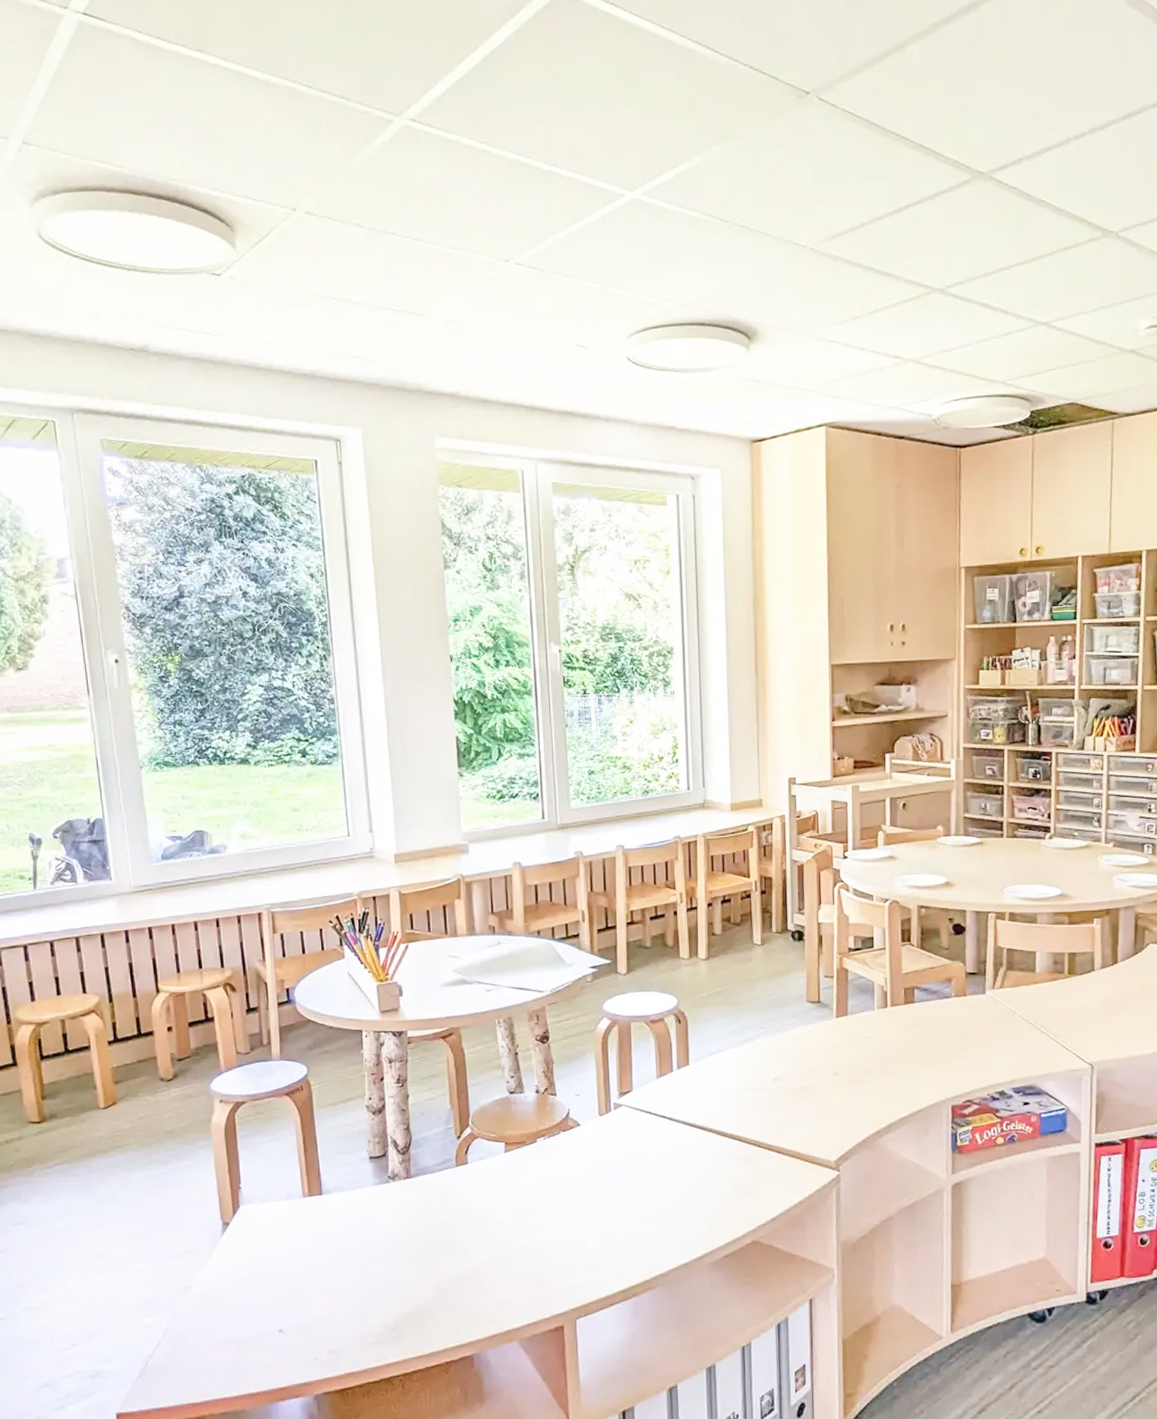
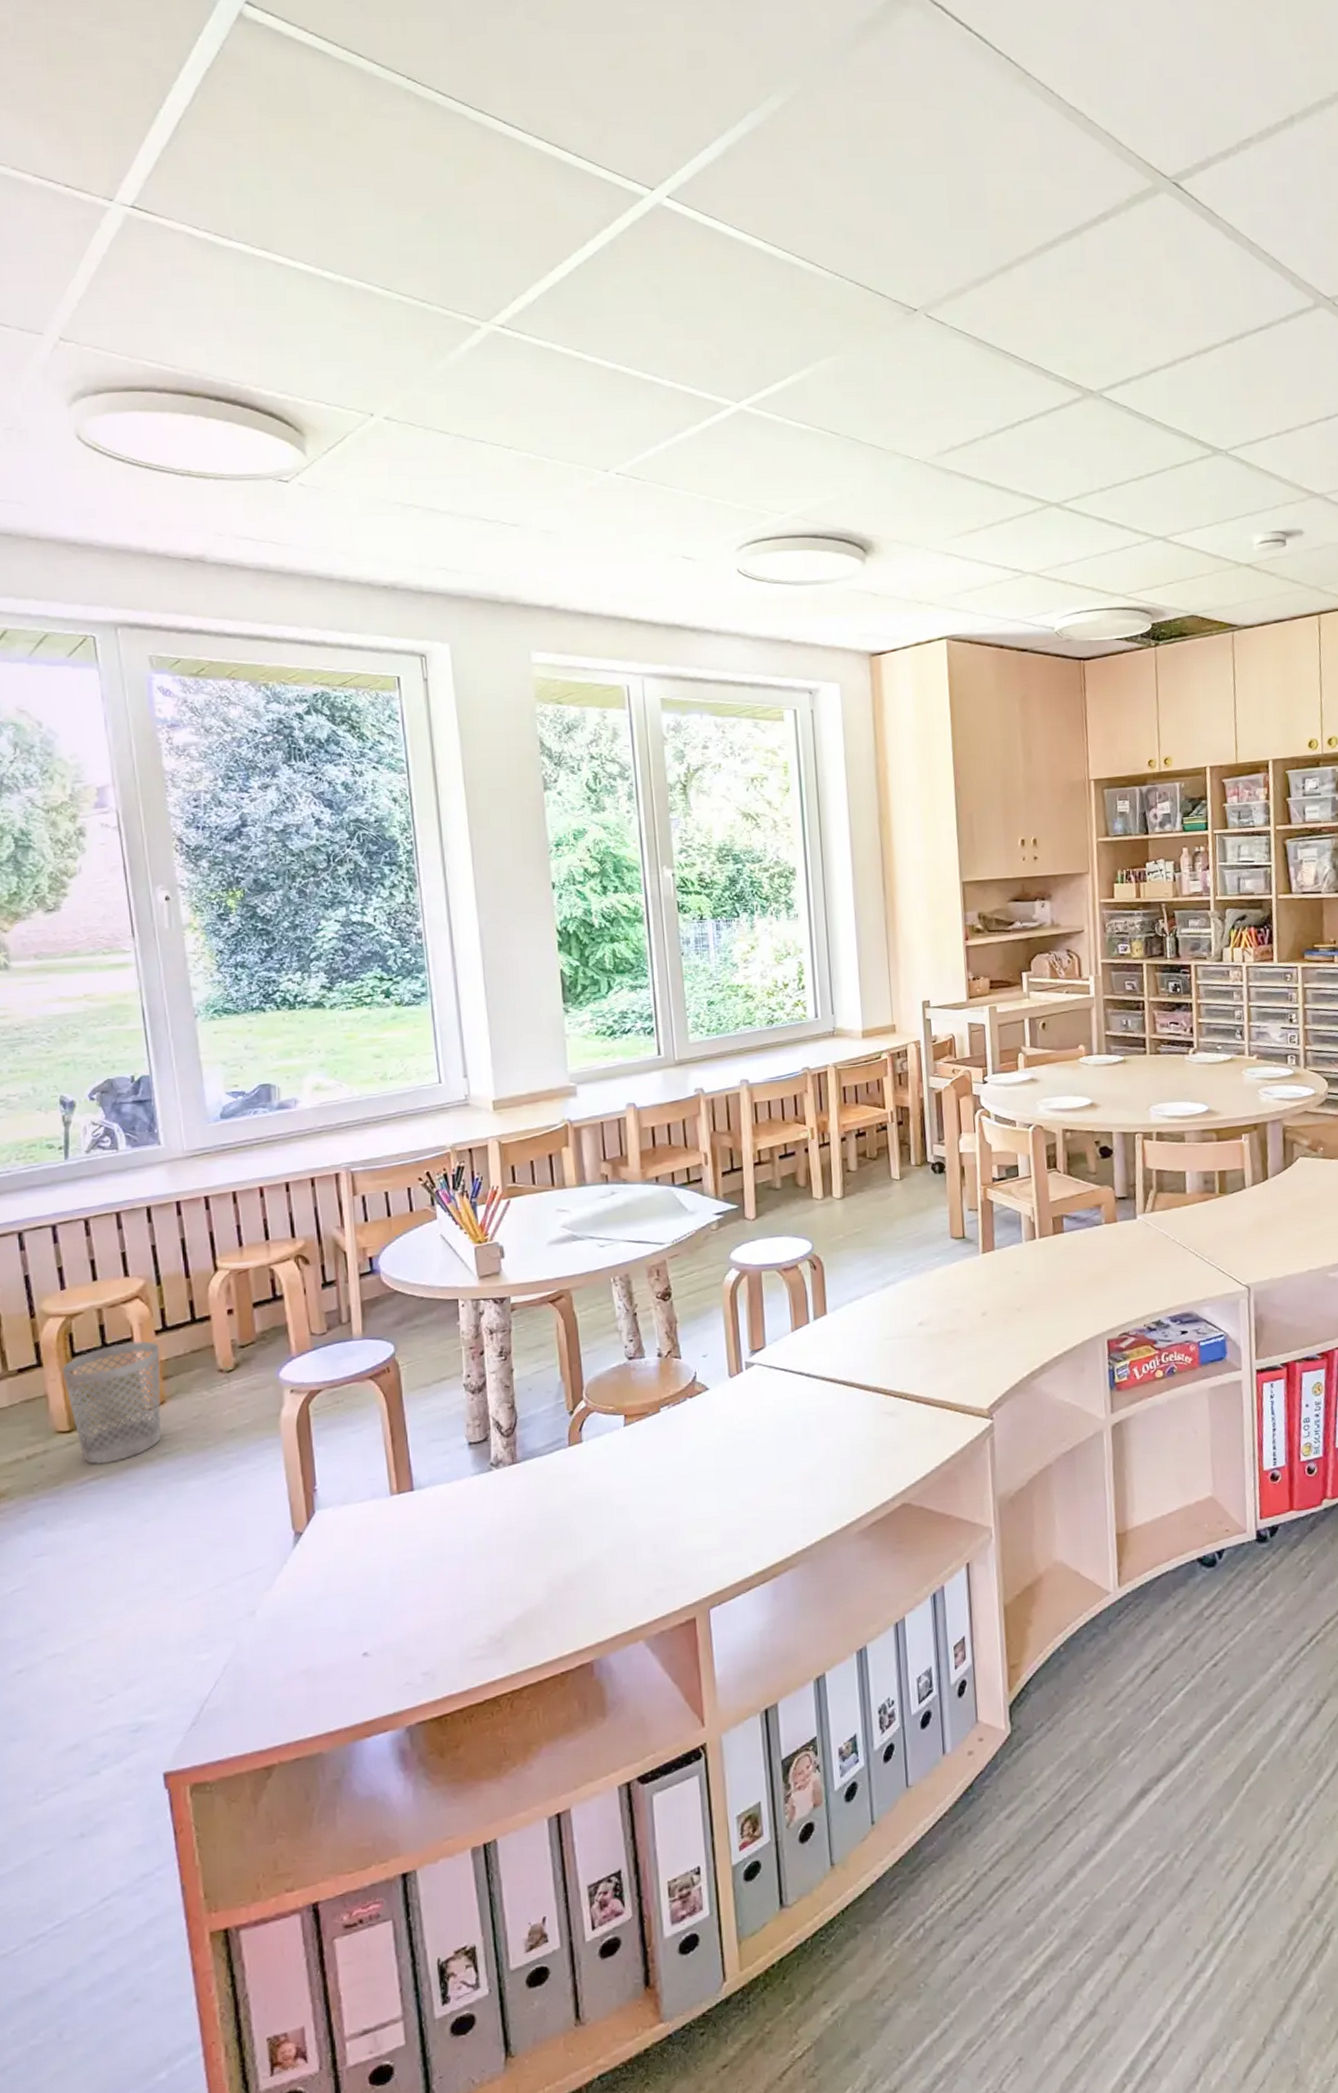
wastebasket: none [33,1050,114,1153] -> present [62,1341,162,1465]

